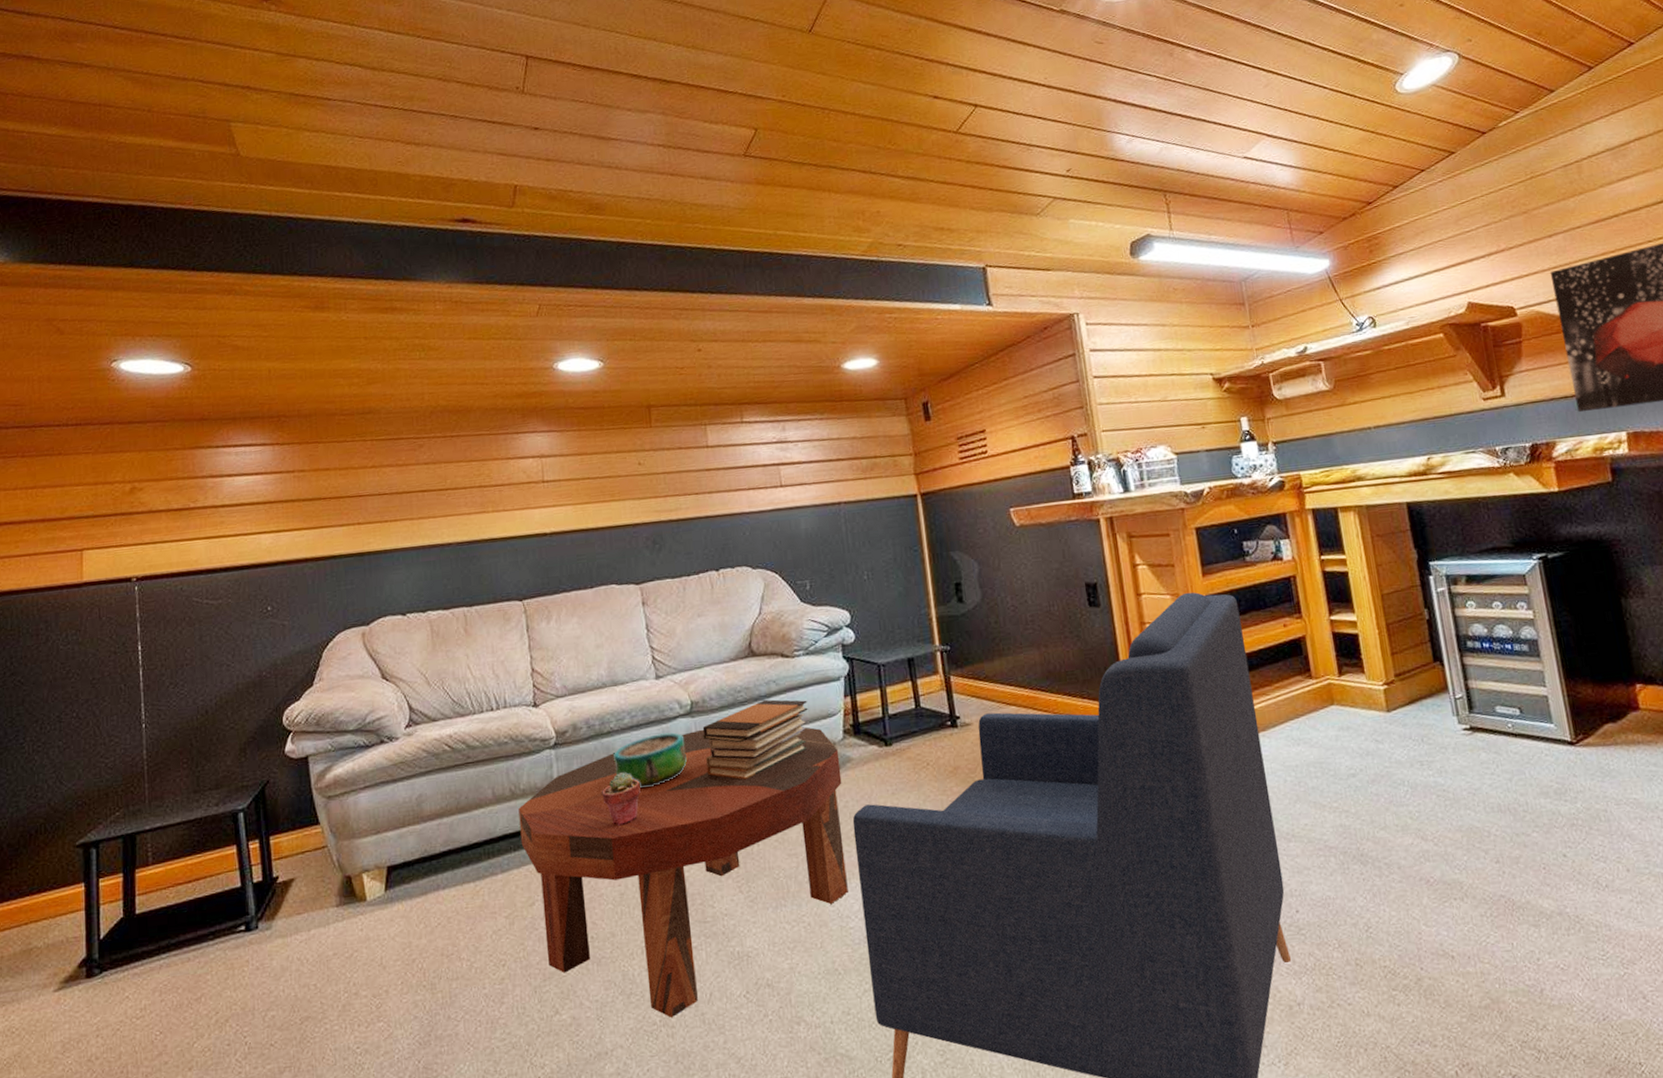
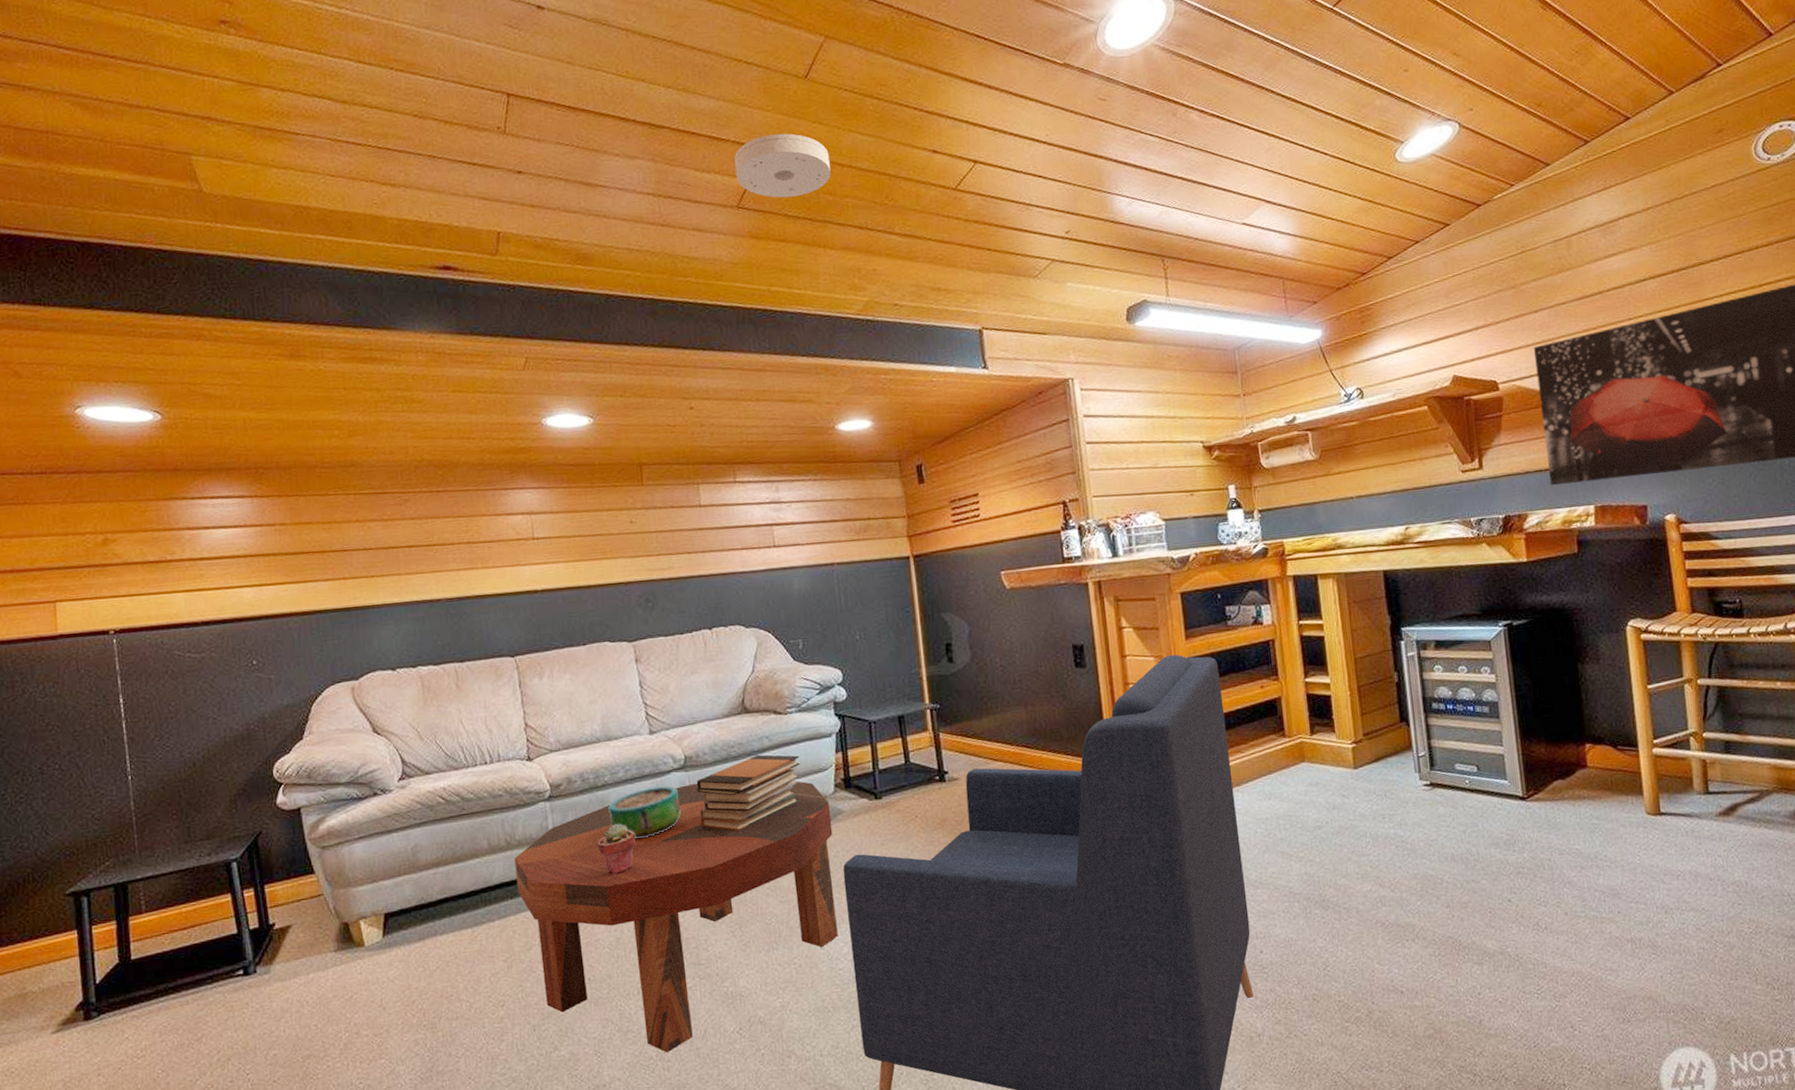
smoke detector: none [741,84,835,146] -> present [734,133,831,198]

